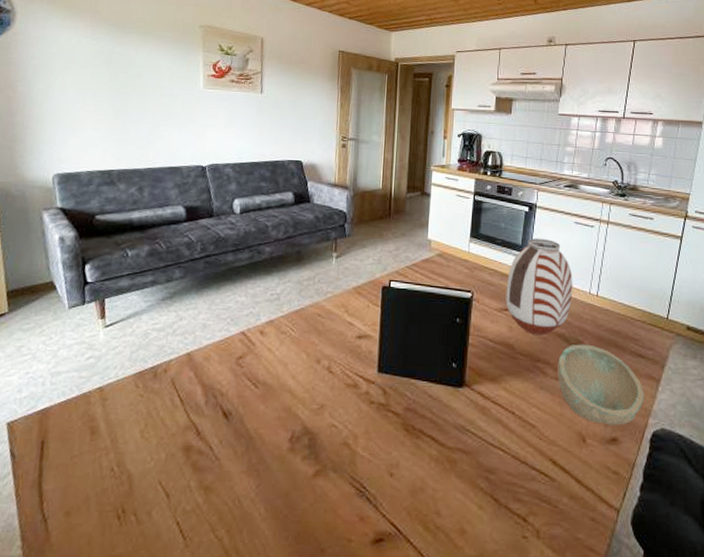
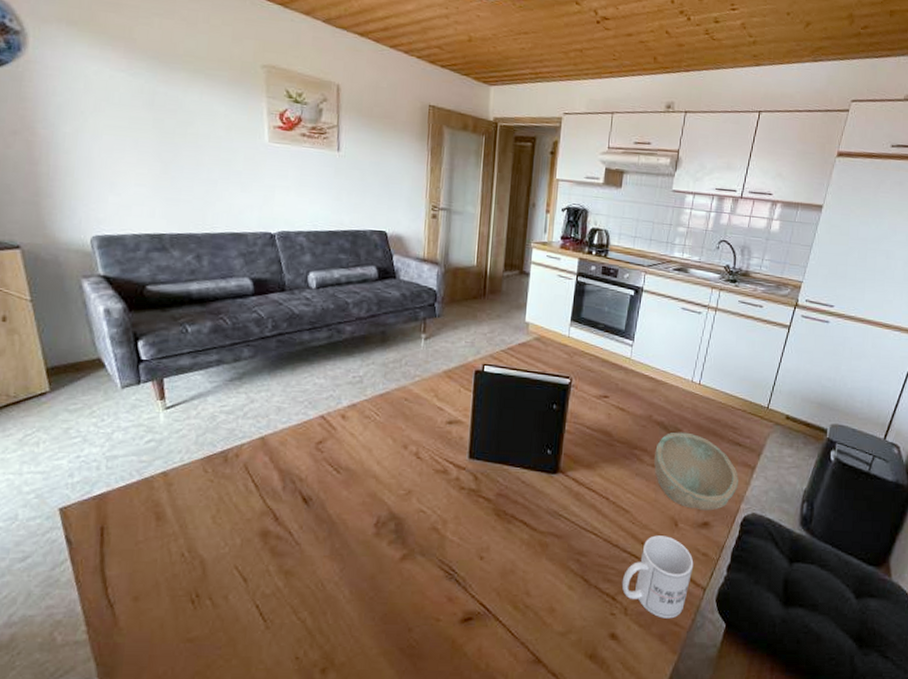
vase: present [505,237,573,336] -> none [605,323,676,423]
mug: none [532,452,605,543] -> present [621,535,694,619]

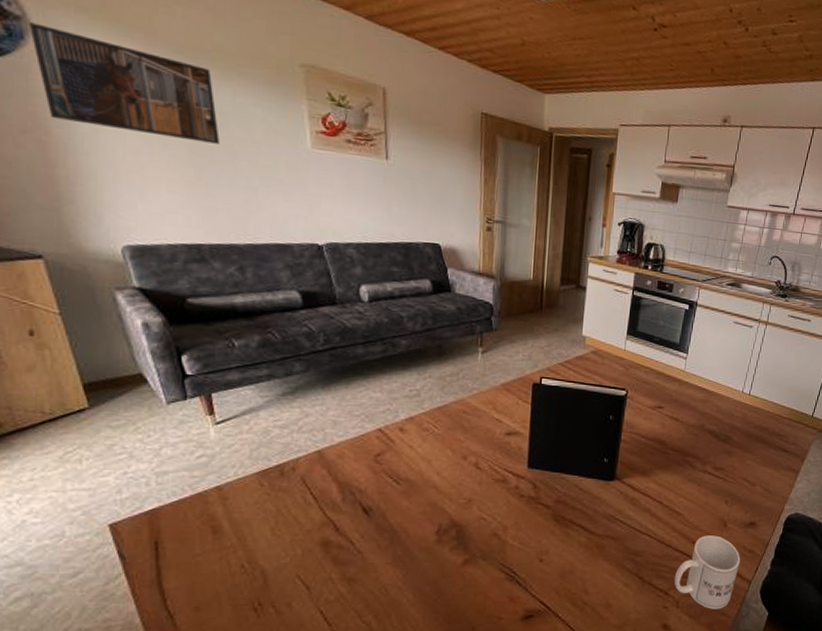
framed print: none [25,36,186,140] -> present [28,22,220,144]
bowl: present [654,432,739,511] -> none [705,440,784,512]

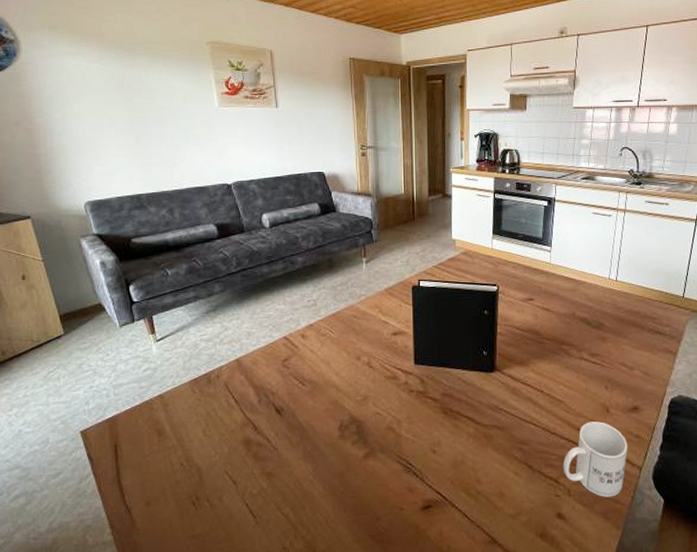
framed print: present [28,22,220,144] -> none [19,43,151,114]

